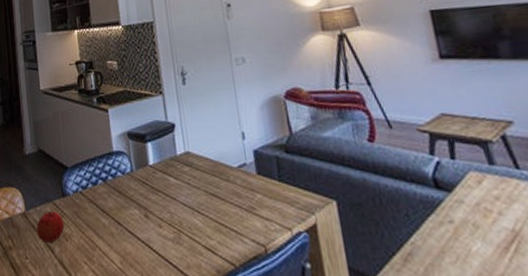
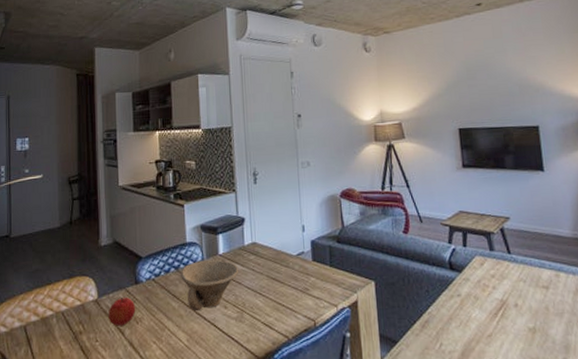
bowl: none [109,171,173,230] -> present [181,260,239,312]

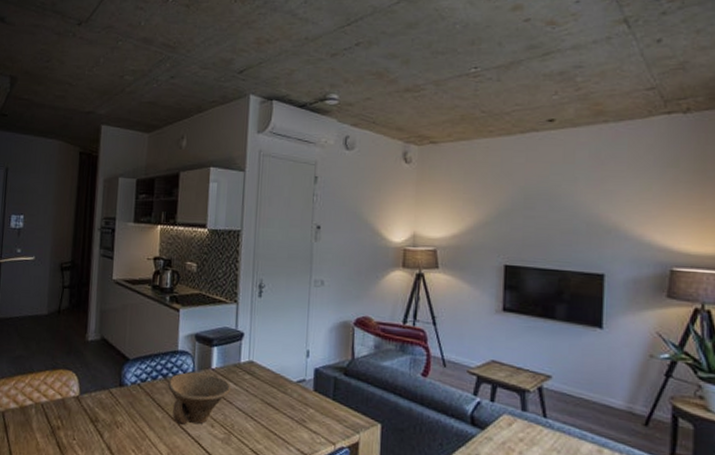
fruit: present [108,297,136,326] -> none [88,398,118,428]

